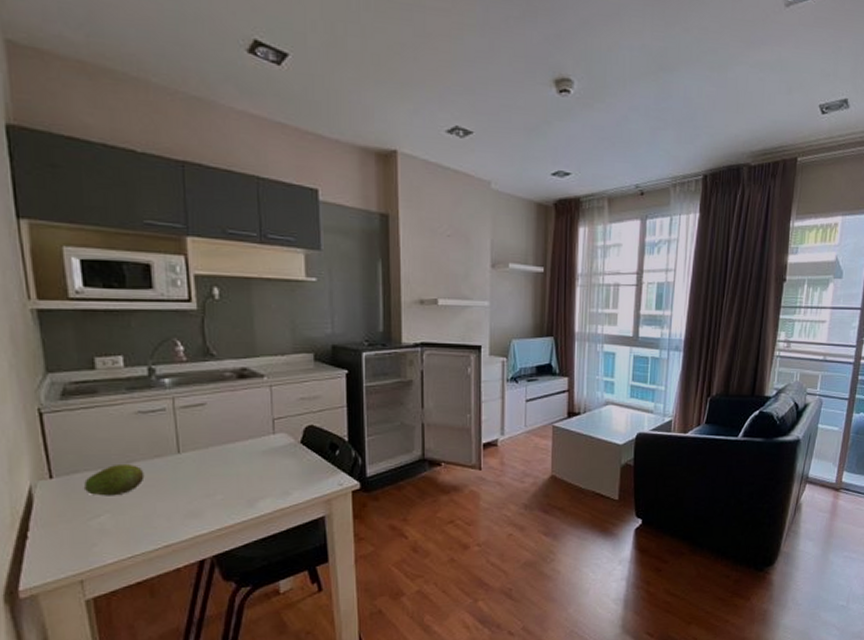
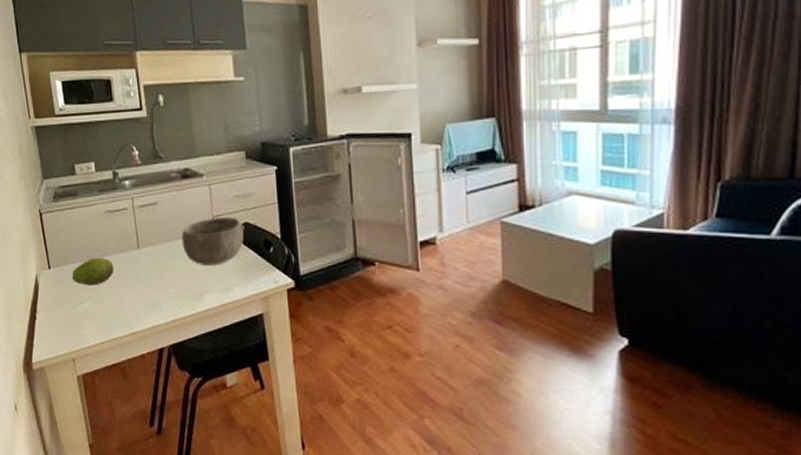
bowl: none [234,420,309,470] -> present [181,217,244,265]

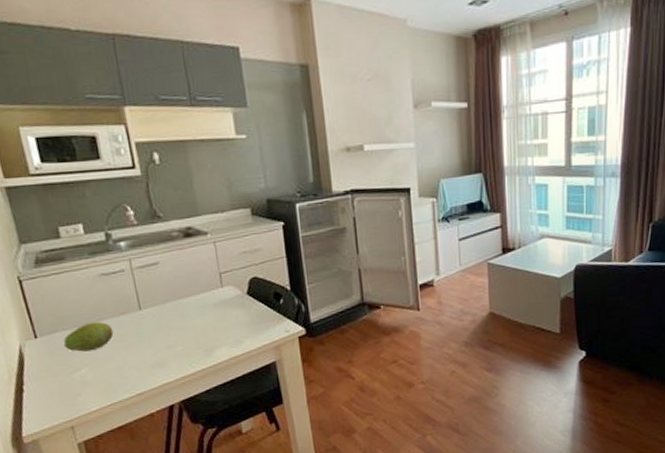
bowl: present [181,217,244,265] -> none [187,273,253,322]

